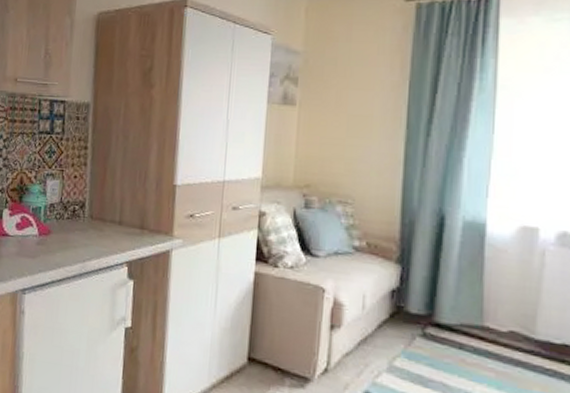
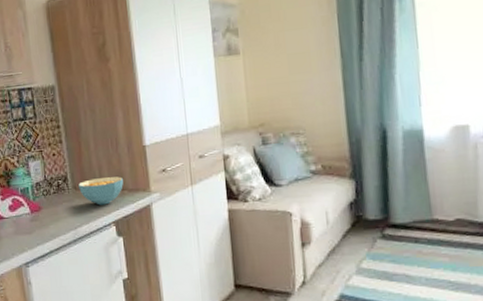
cereal bowl: none [95,210,145,242] -> present [79,176,123,205]

